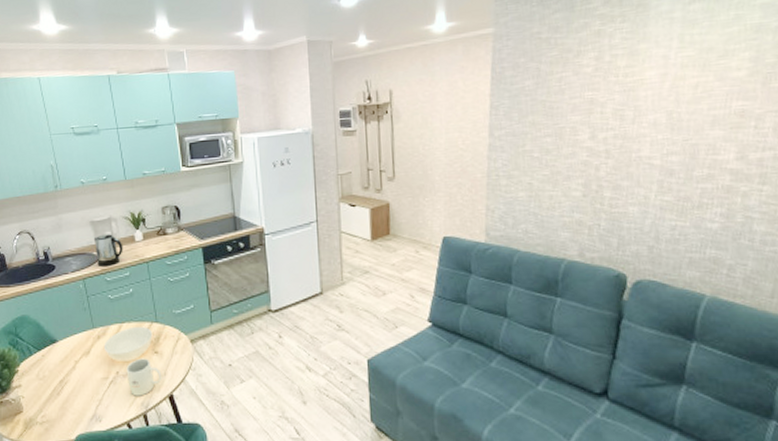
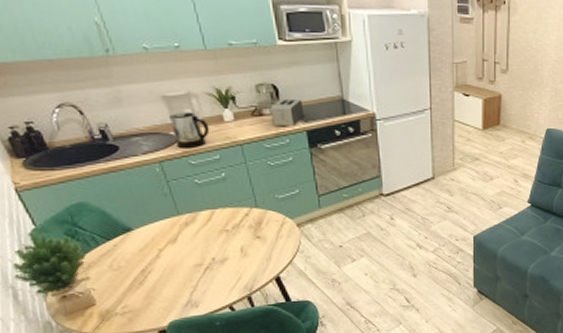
bowl: present [103,326,153,363] -> none [193,211,253,249]
mug: present [126,358,162,396] -> none [223,243,267,281]
toaster: none [172,218,201,244] -> present [270,98,305,127]

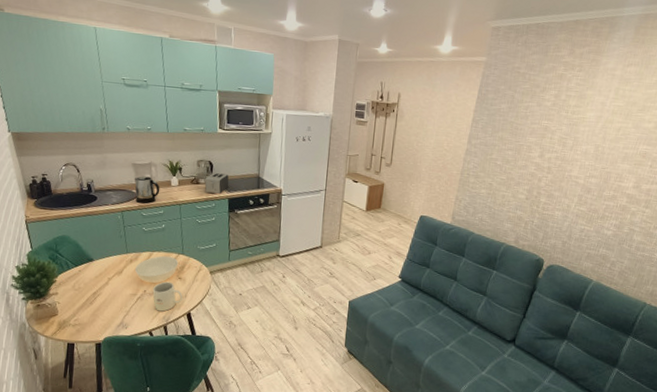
bowl: none [193,211,253,249] -> present [134,255,179,284]
mug: none [223,243,267,281] -> present [152,281,183,312]

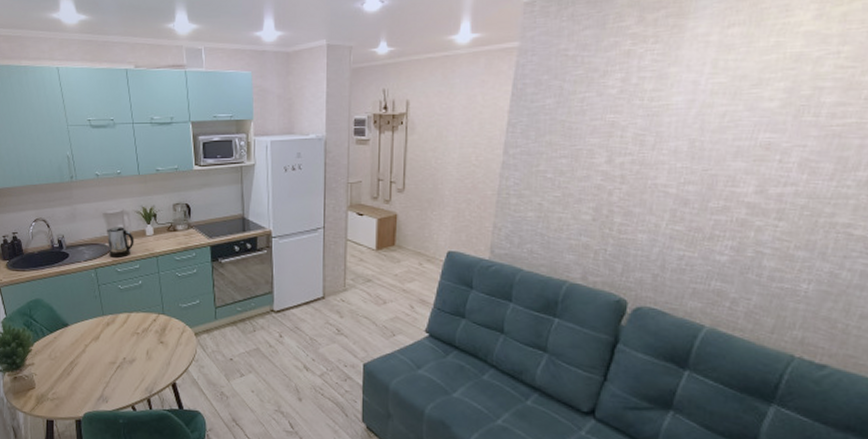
bowl: present [134,255,179,284] -> none [112,316,159,350]
mug: present [152,281,183,312] -> none [133,346,166,382]
toaster: present [204,172,229,195] -> none [182,216,210,242]

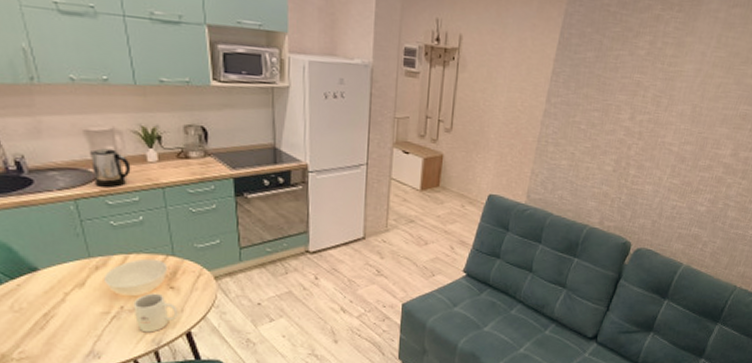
bowl: none [112,316,159,350] -> present [103,258,168,297]
mug: none [133,346,166,382] -> present [133,293,178,333]

